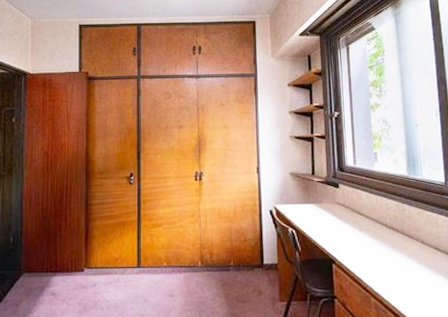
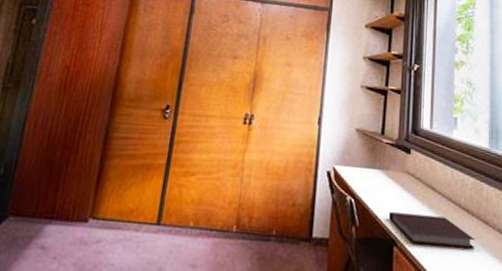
notebook: none [326,236,402,260] -> present [389,212,475,249]

